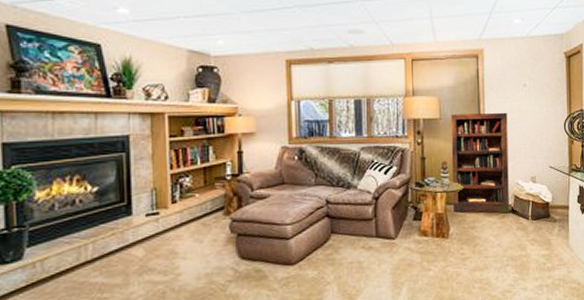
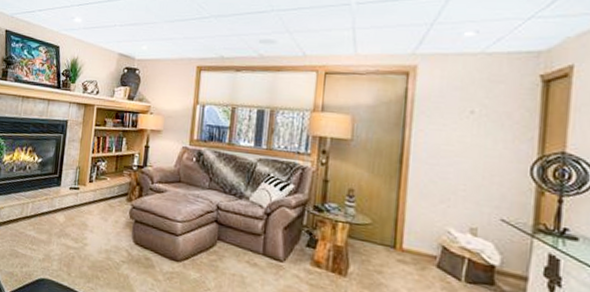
bookcase: present [450,112,509,214] -> none [355,137,443,266]

